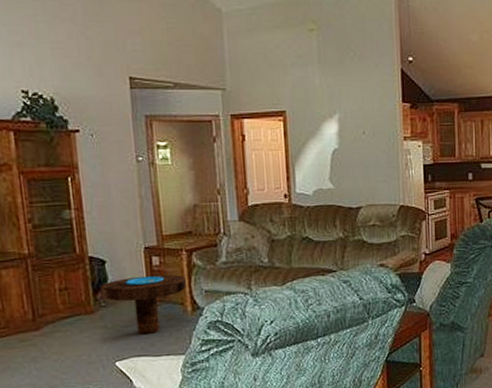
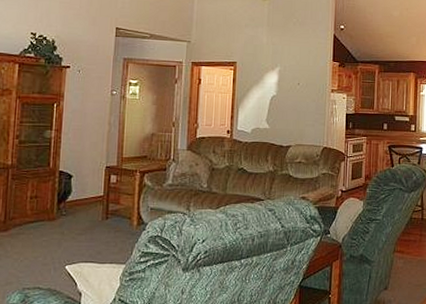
side table: present [100,274,186,335] -> none [64,191,136,243]

